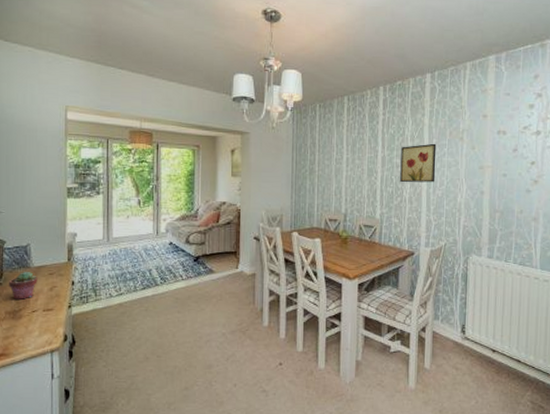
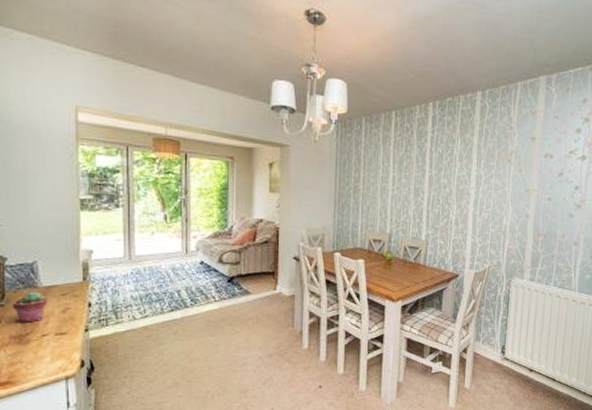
wall art: present [400,143,437,183] -> none [447,164,485,205]

